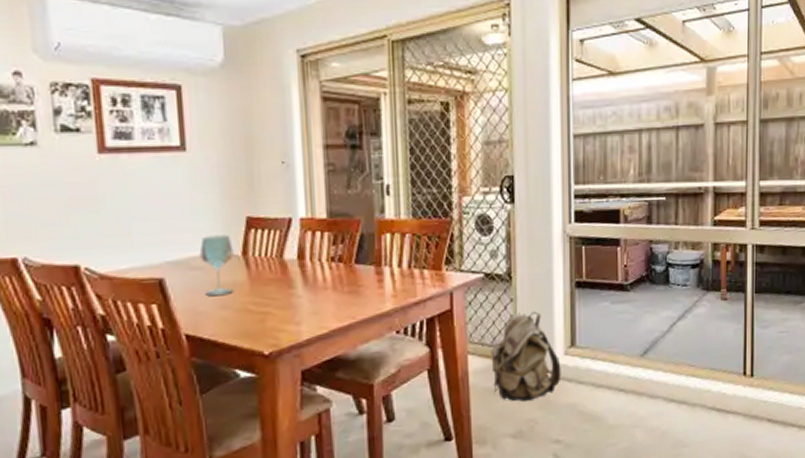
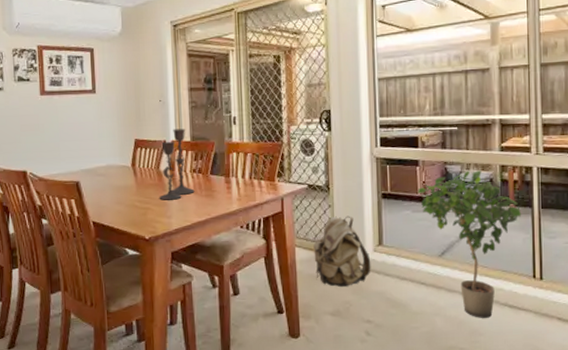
wine glass: present [199,235,234,297] -> none [103,152,126,195]
candlestick: none [283,201,334,301] -> present [159,128,195,200]
potted plant: none [618,250,734,427] -> present [417,170,522,318]

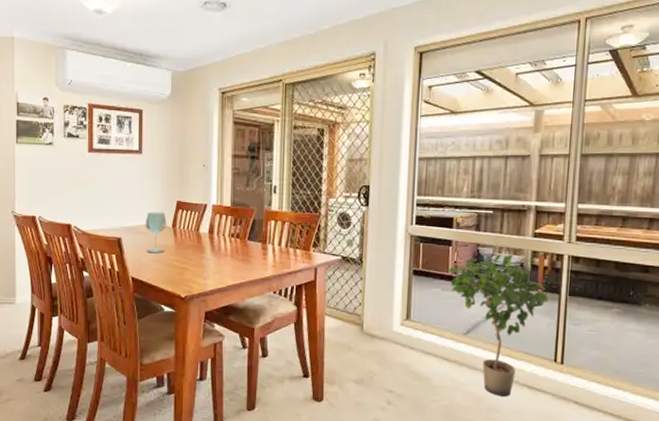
wine glass: none [103,152,126,195] -> present [145,212,167,254]
candlestick: present [159,128,195,200] -> none [197,193,232,262]
backpack: present [313,216,371,287] -> none [342,288,397,357]

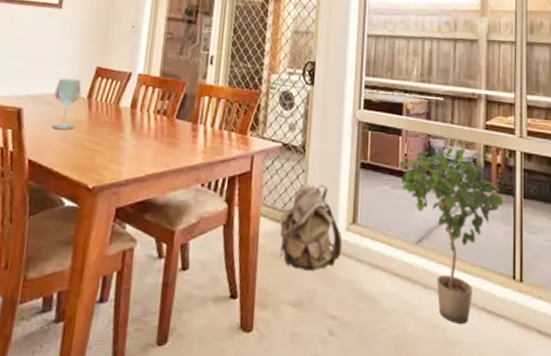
backpack: none [342,288,397,357] -> present [279,183,342,271]

